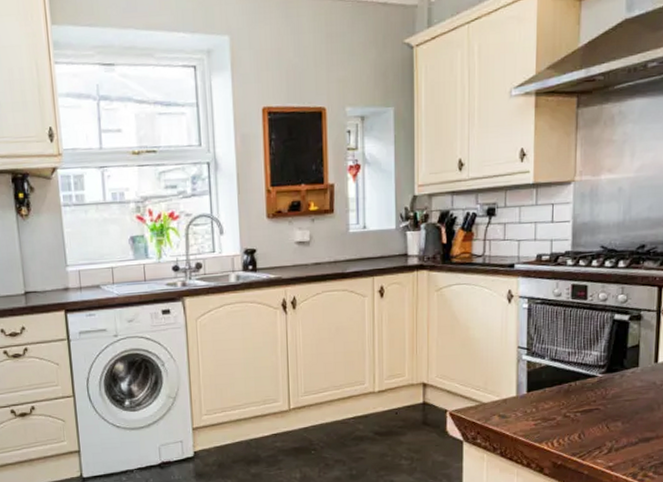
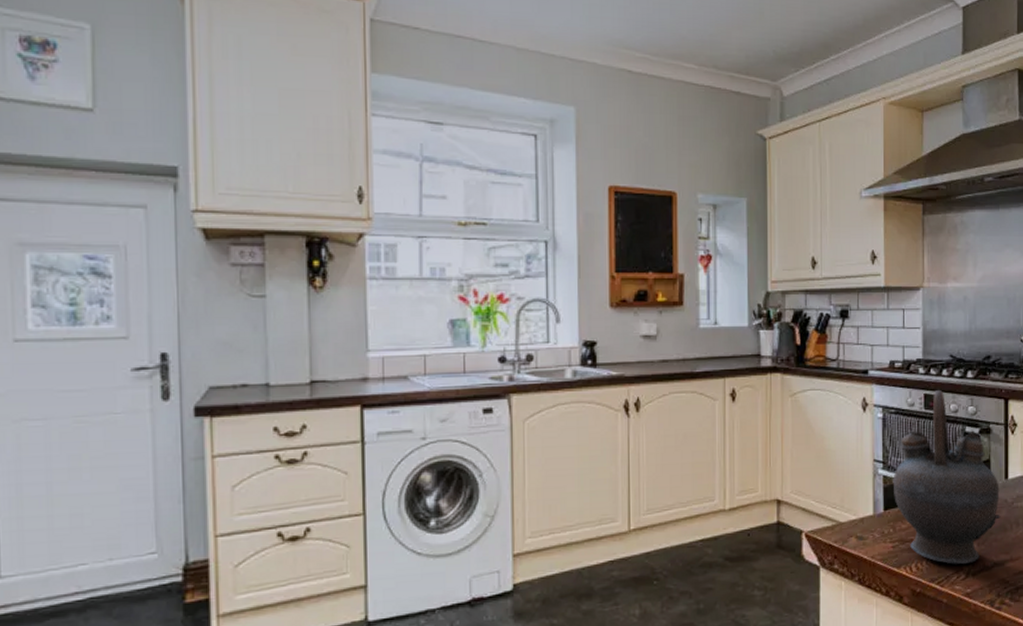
teapot: none [536,280,648,441] -> present [892,390,1001,565]

